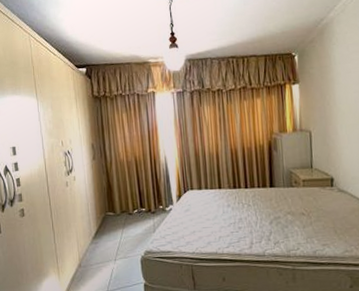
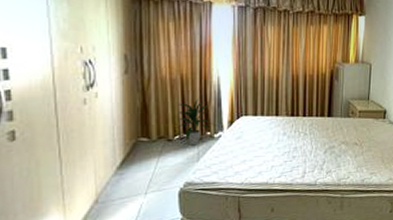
indoor plant: none [134,177,162,218] -> present [178,99,210,146]

